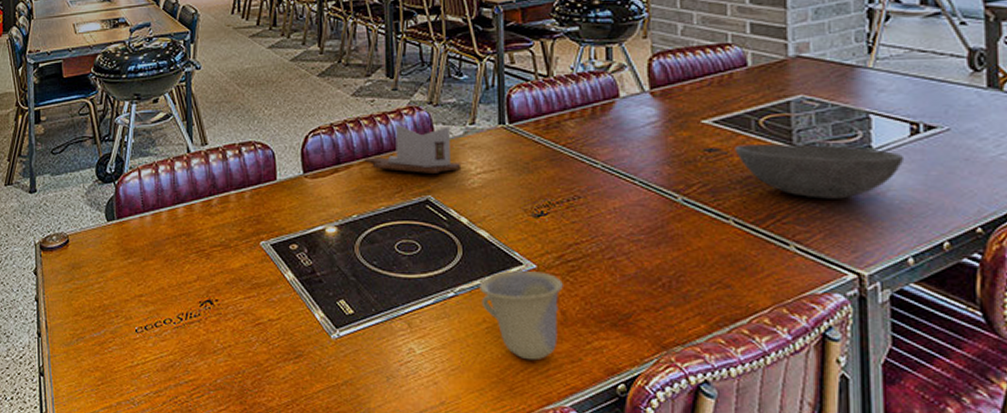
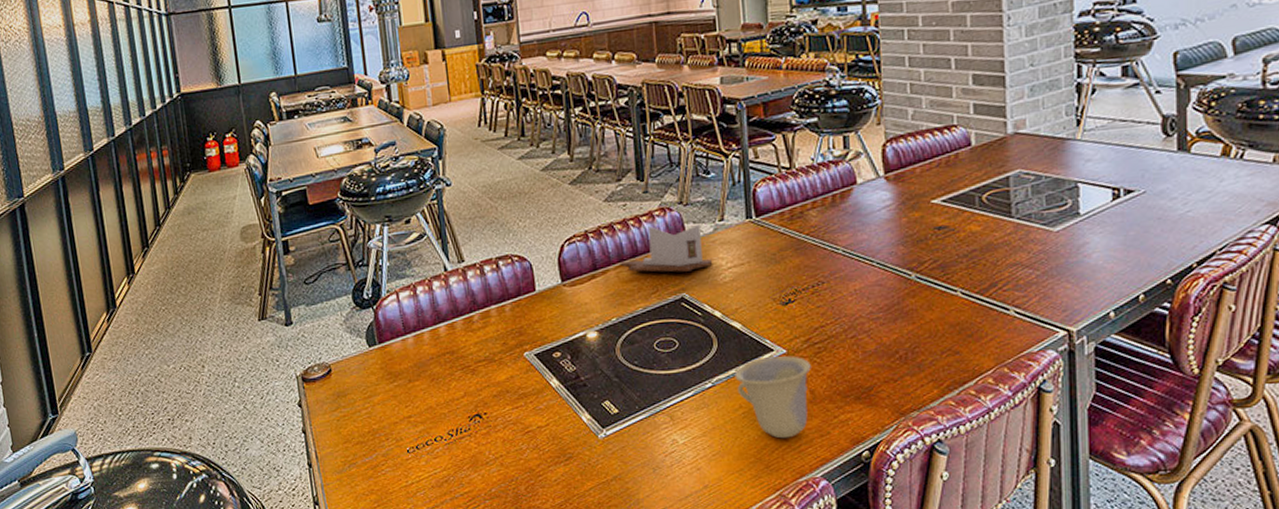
bowl: present [734,144,903,199] -> none [961,215,1106,265]

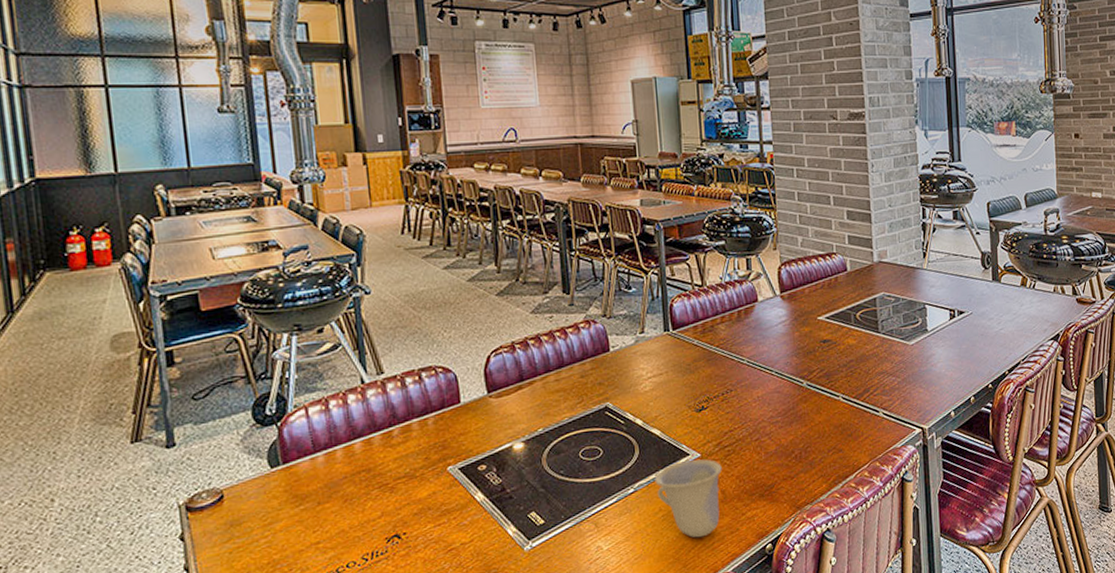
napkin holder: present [620,224,713,272] -> none [546,336,635,383]

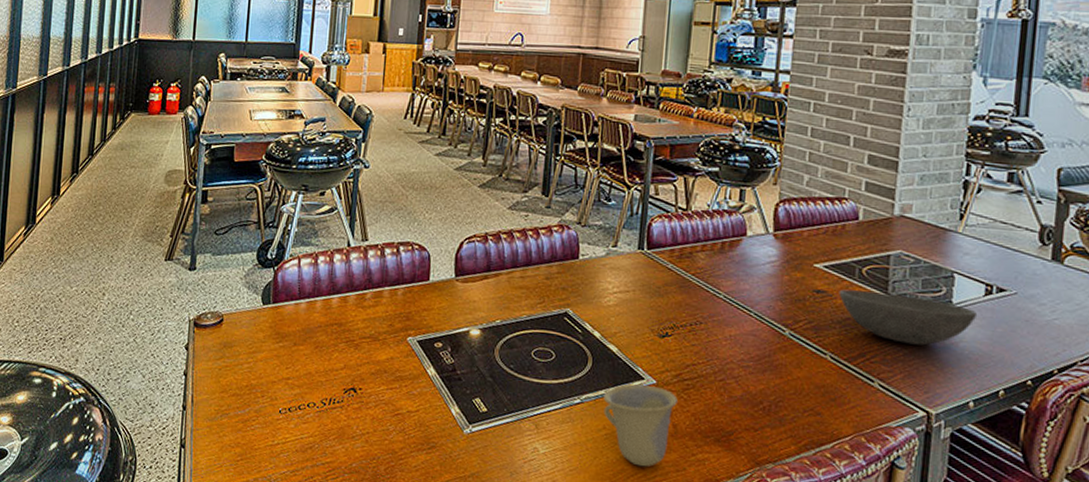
bowl: none [841,331,946,374] -> present [838,289,976,346]

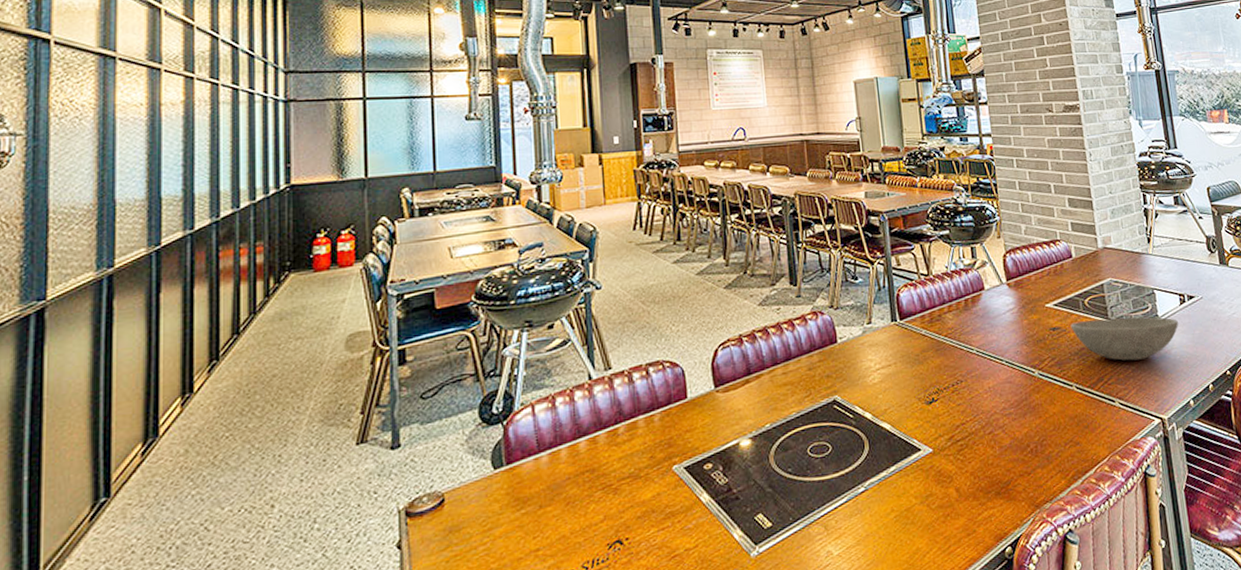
cup: present [603,384,678,467] -> none [886,454,955,541]

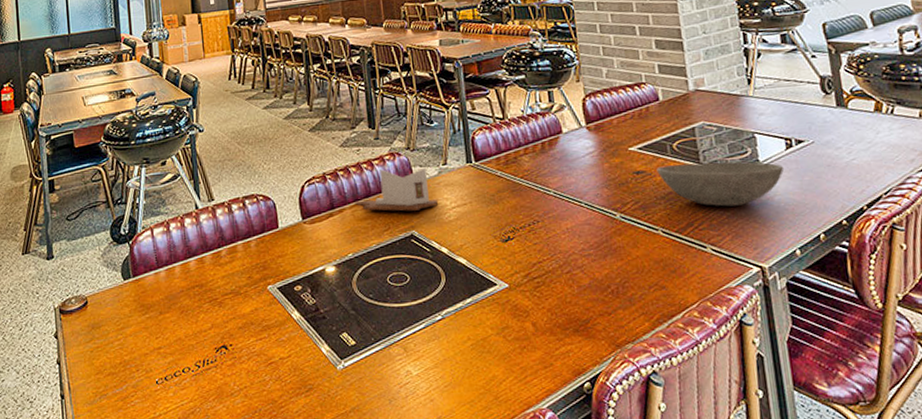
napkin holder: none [773,327,863,376] -> present [355,167,439,211]

